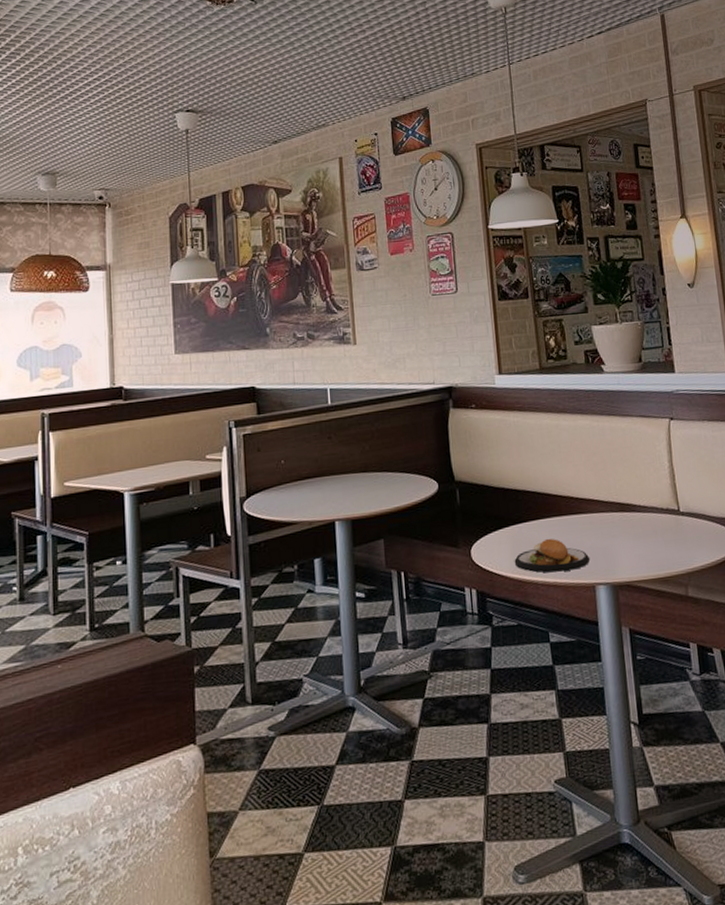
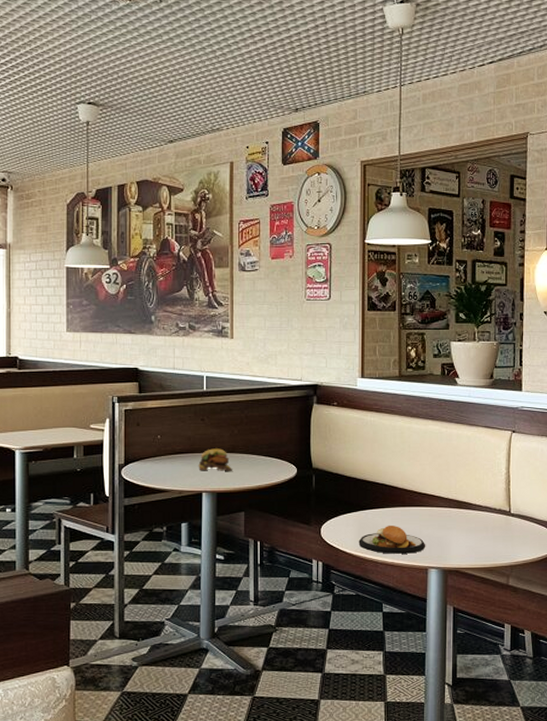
burger: none [328,468,366,496] -> present [198,448,232,471]

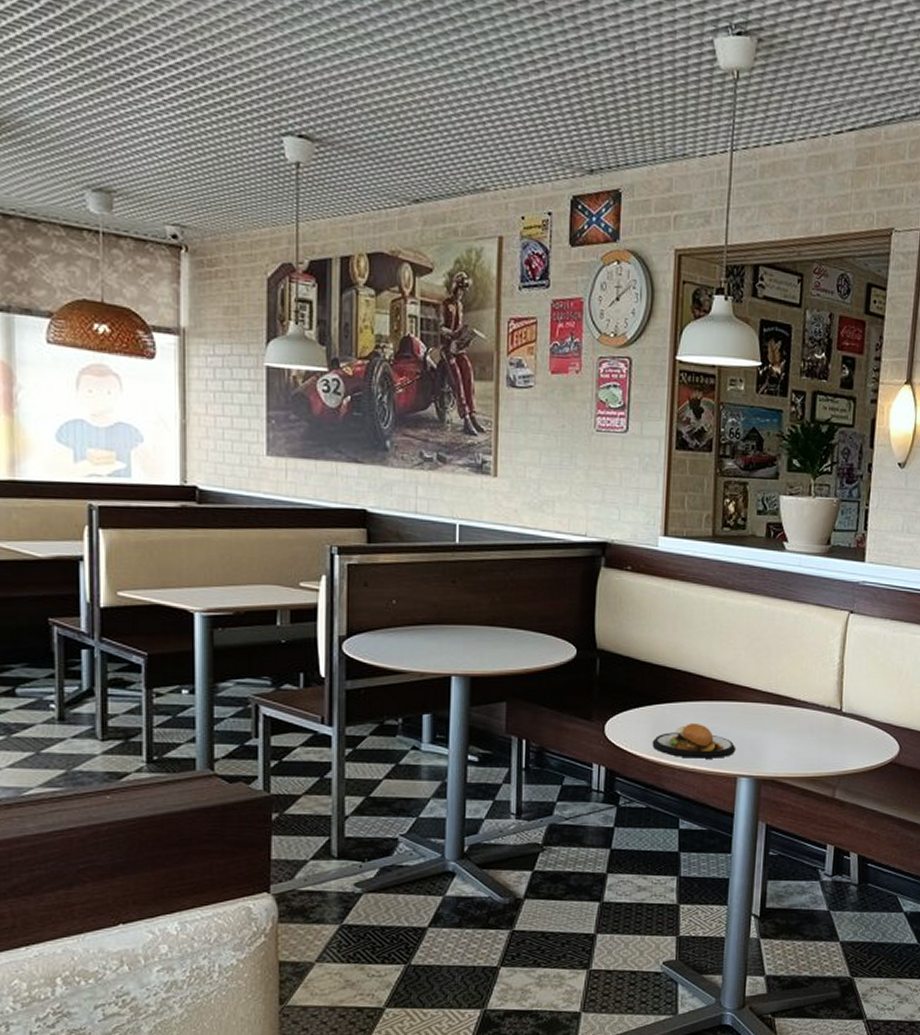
burger: present [198,448,232,471] -> none [446,619,492,649]

